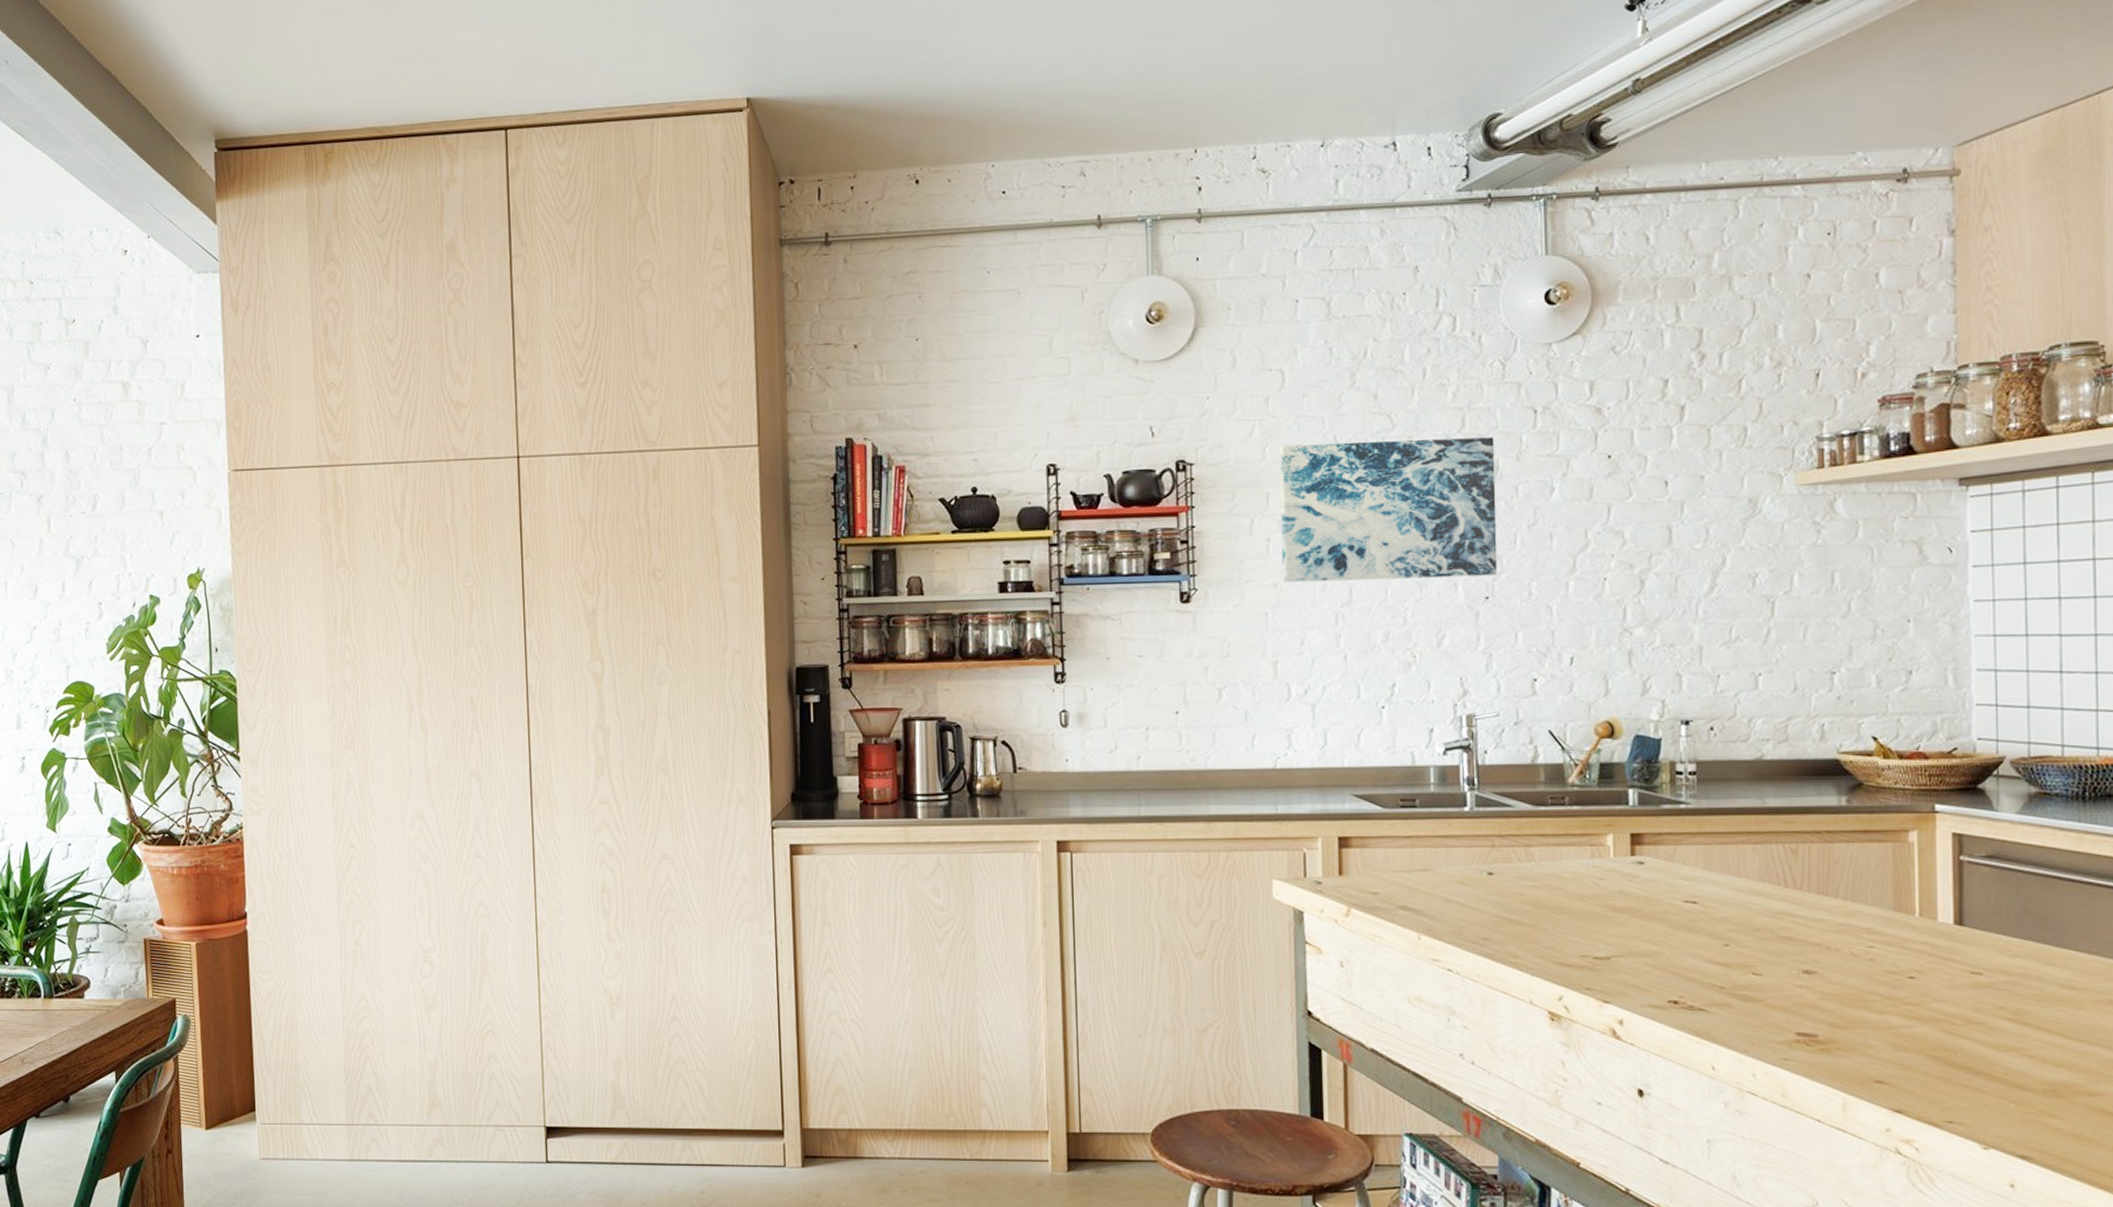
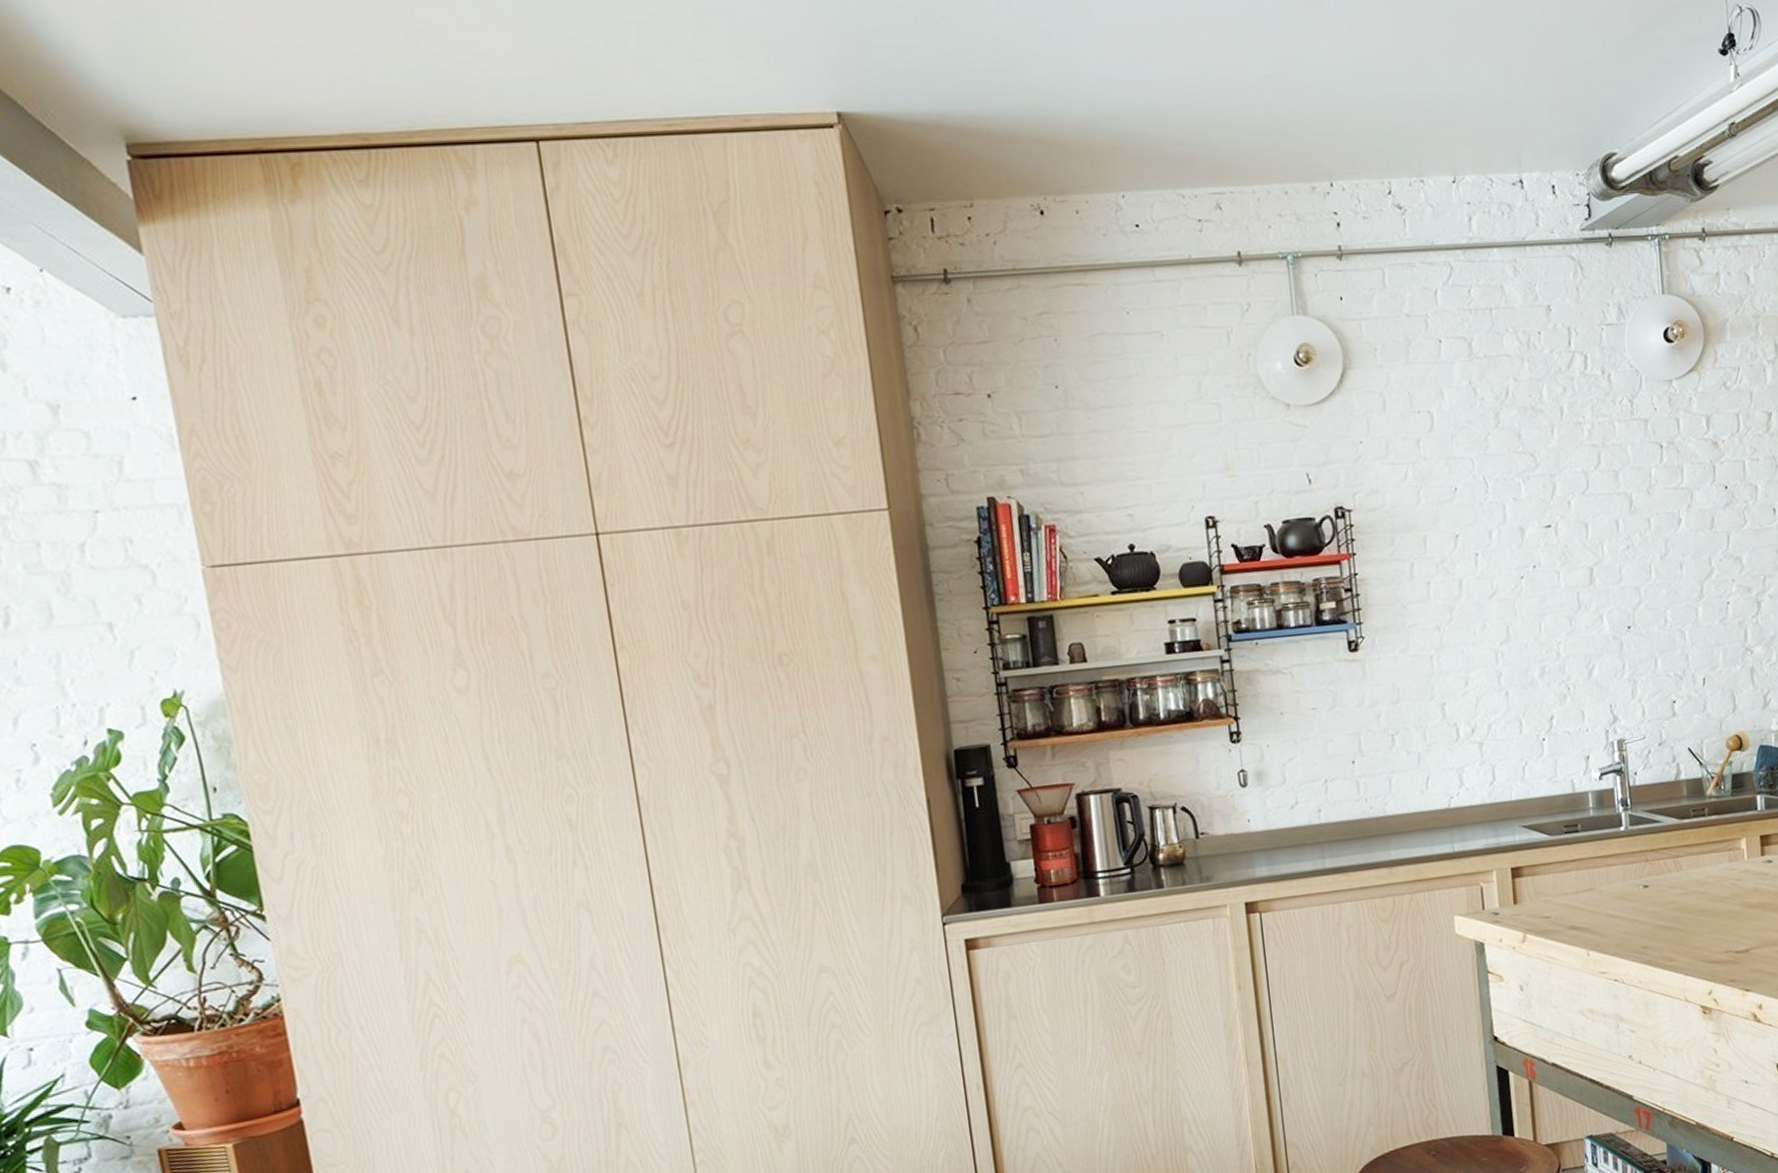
wall art: present [1278,437,1498,582] -> none [1432,472,1637,625]

